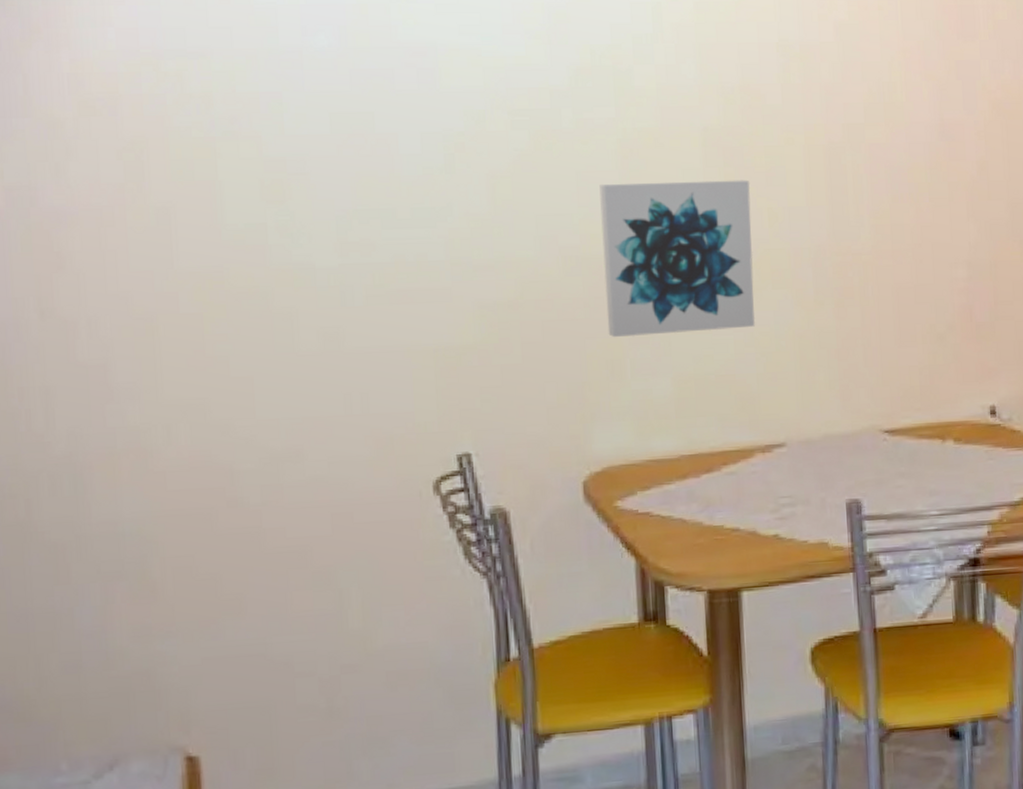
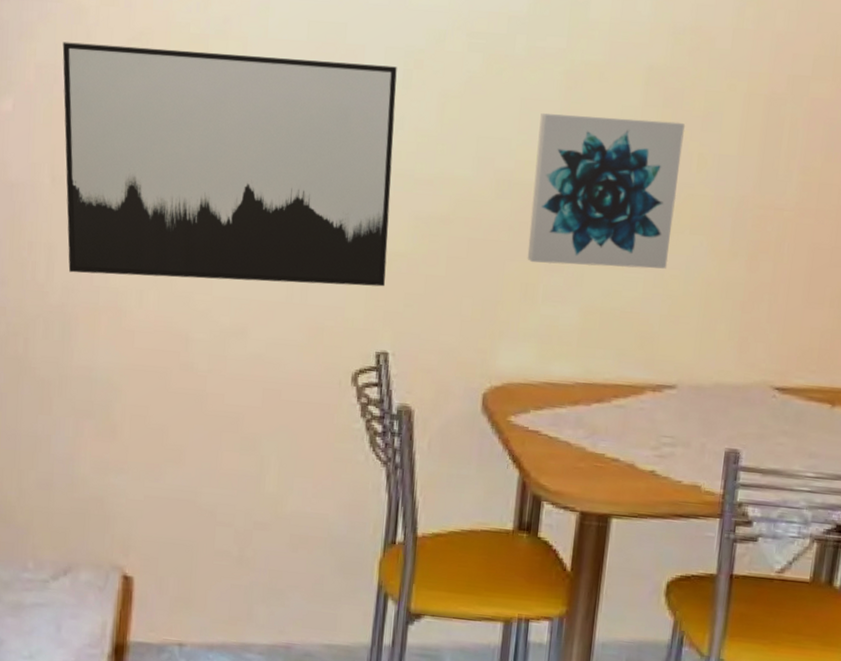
wall art: none [36,152,456,416] -> present [62,42,397,287]

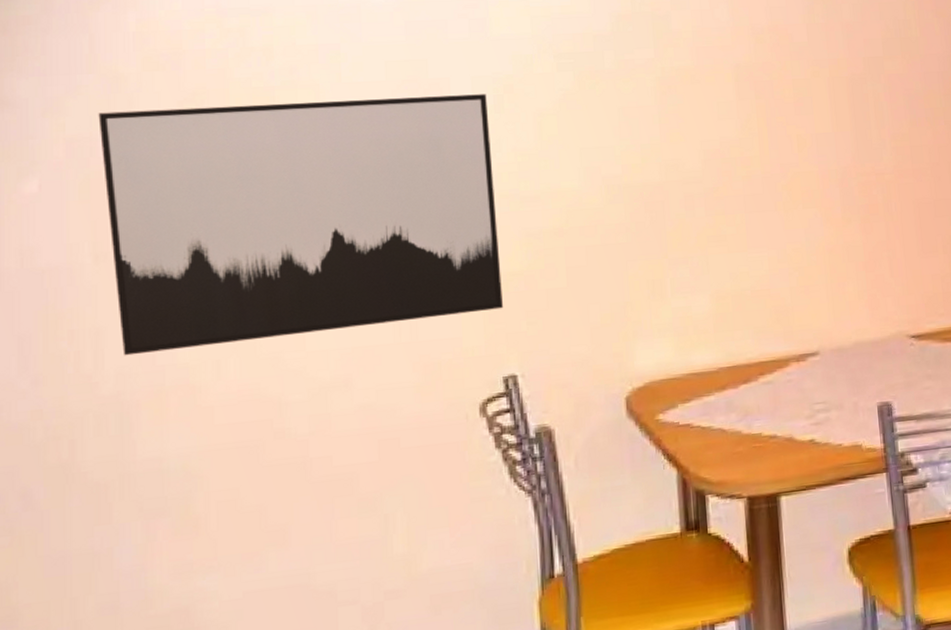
wall art: present [527,113,686,269] -> none [640,110,787,259]

